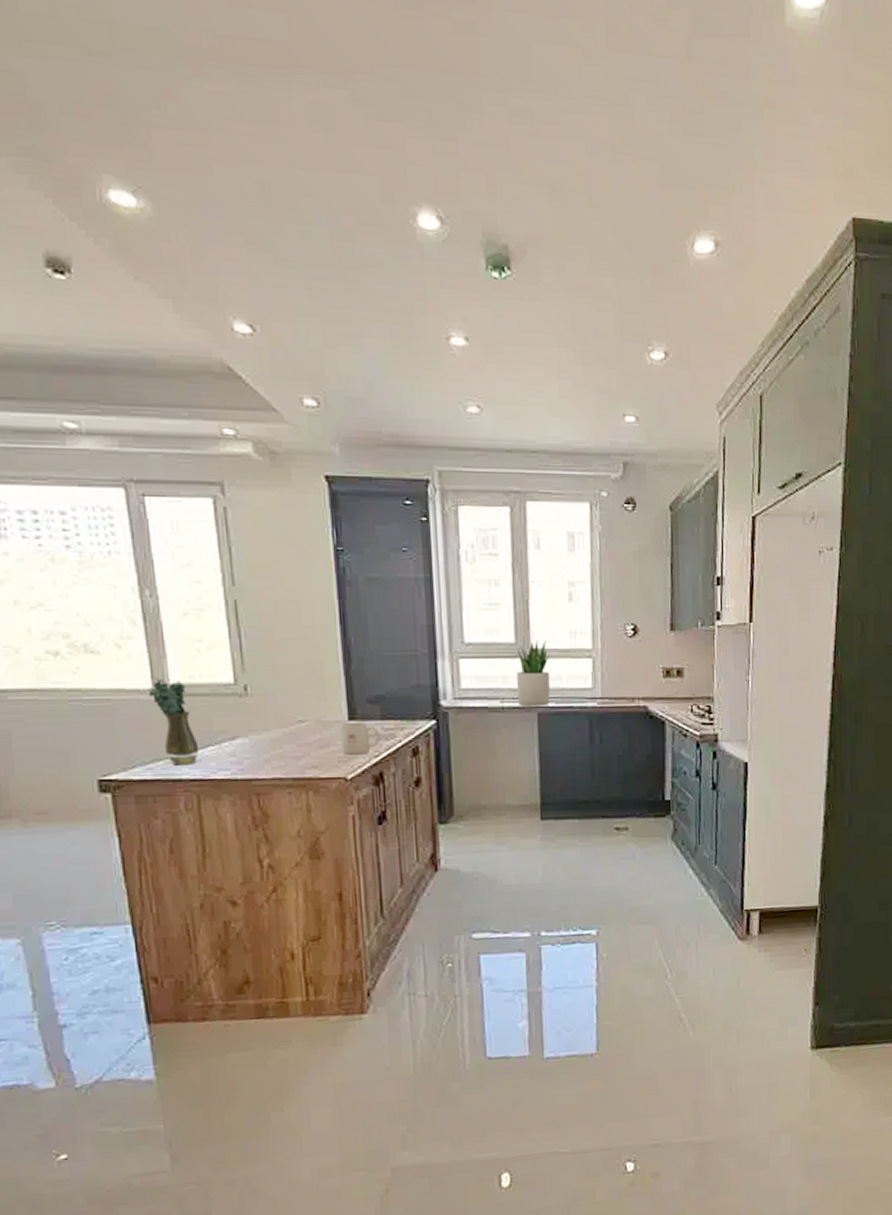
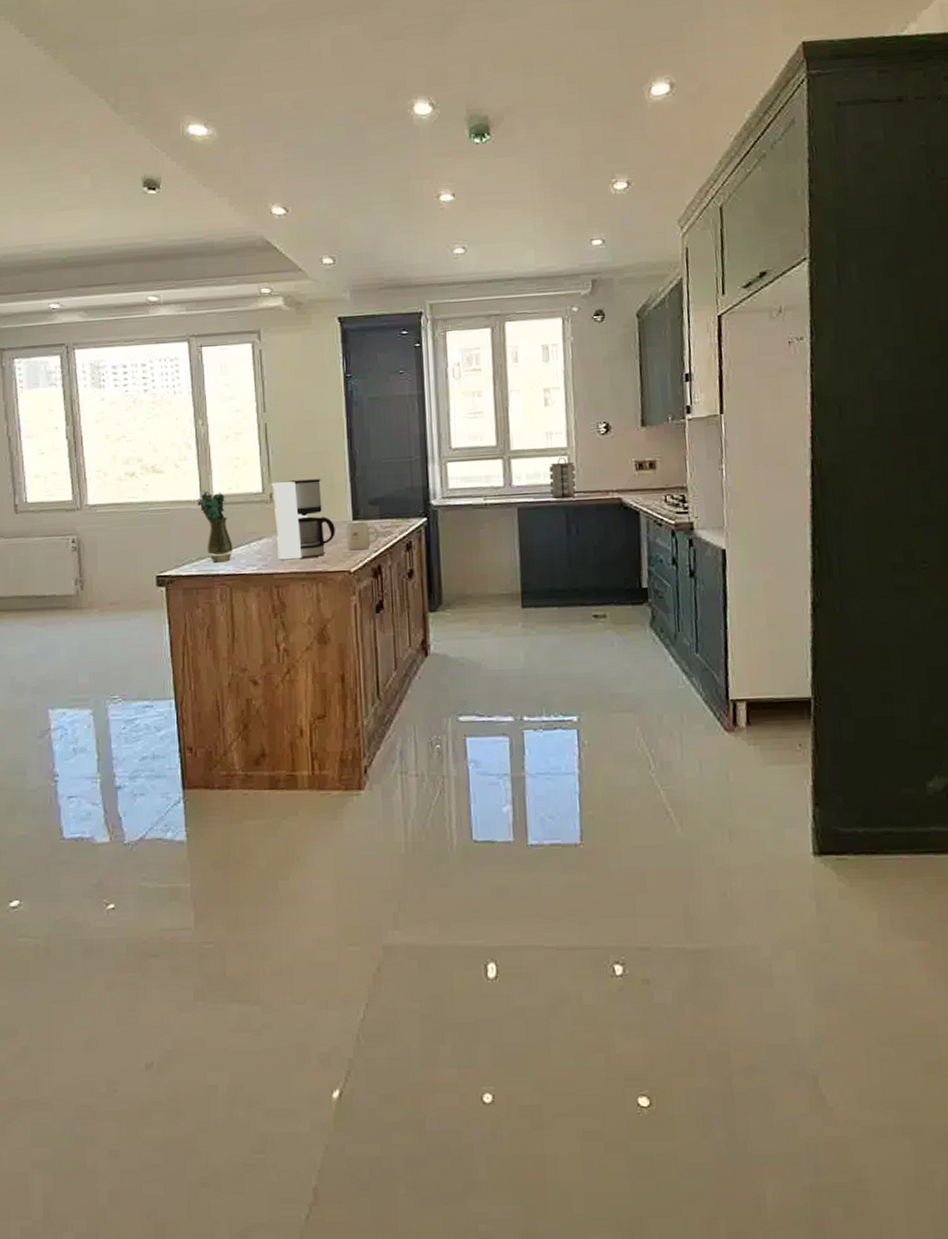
coffee maker: none [245,670,328,764] -> present [271,479,335,560]
planter: present [515,639,550,707] -> none [497,441,529,503]
spice rack: none [572,659,601,705] -> present [549,456,577,499]

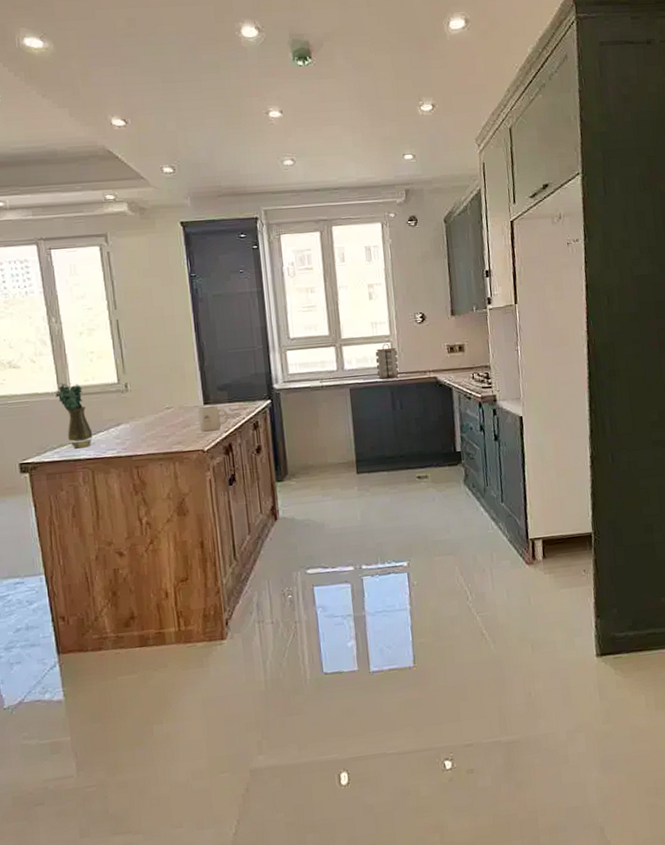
coffee maker: present [271,479,335,560] -> none [126,369,188,444]

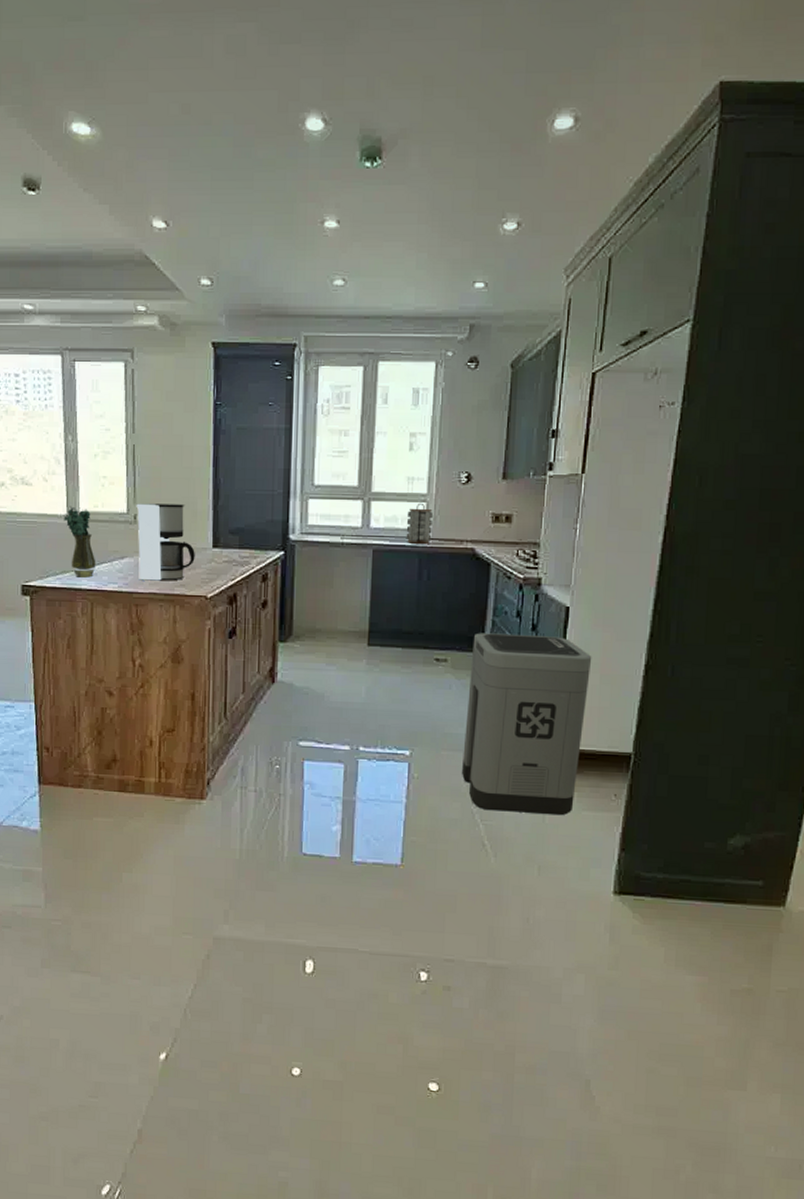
coffee maker: none [126,369,188,444] -> present [136,503,195,581]
mug: present [197,405,229,432] -> none [205,549,237,577]
trash can: none [447,442,552,603] -> present [462,633,592,816]

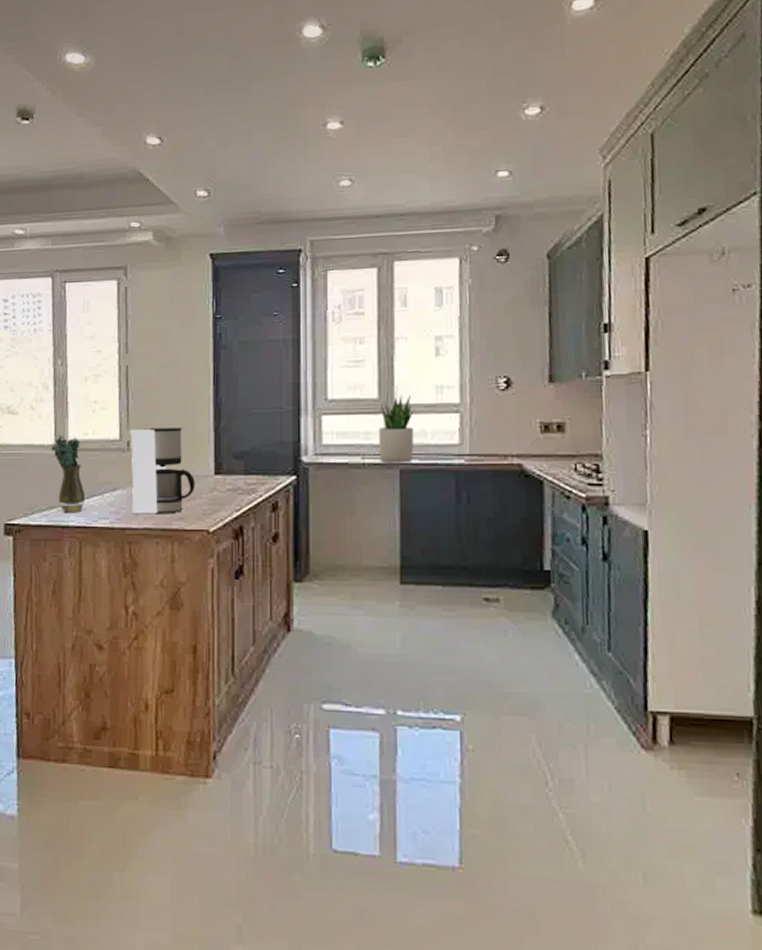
planter: none [356,484,388,544] -> present [378,394,414,463]
spice rack: present [406,502,433,545] -> none [437,414,469,463]
trash can: present [462,633,592,816] -> none [528,565,685,802]

